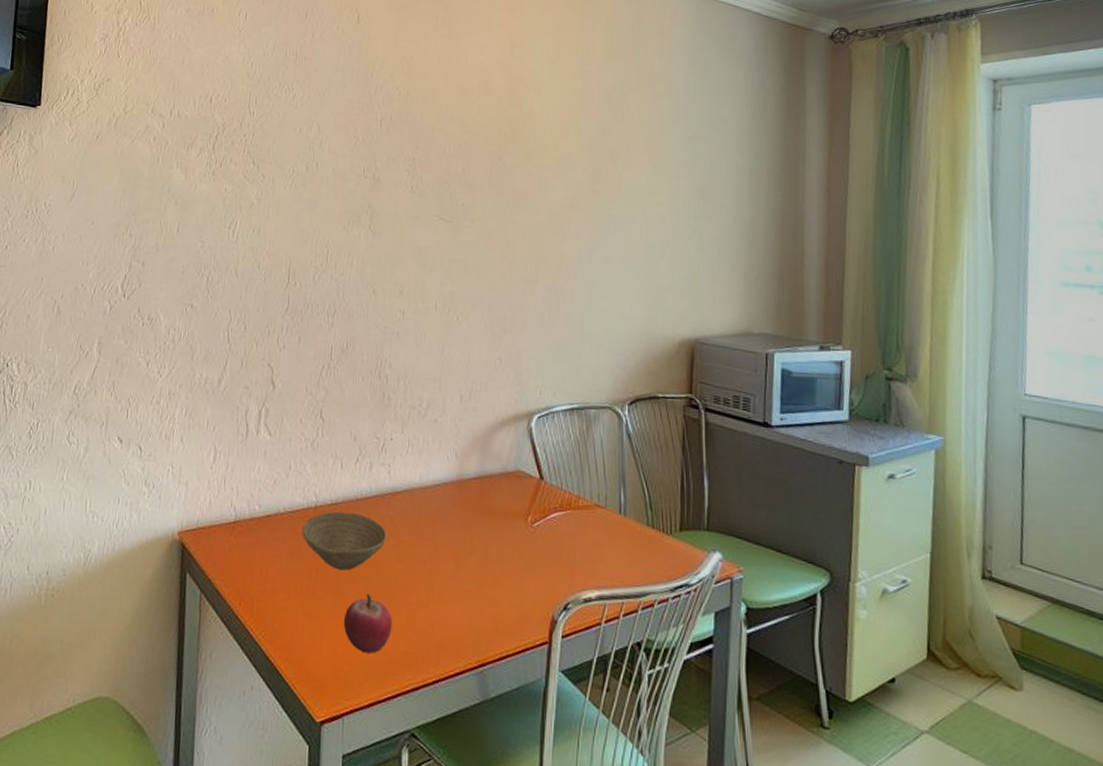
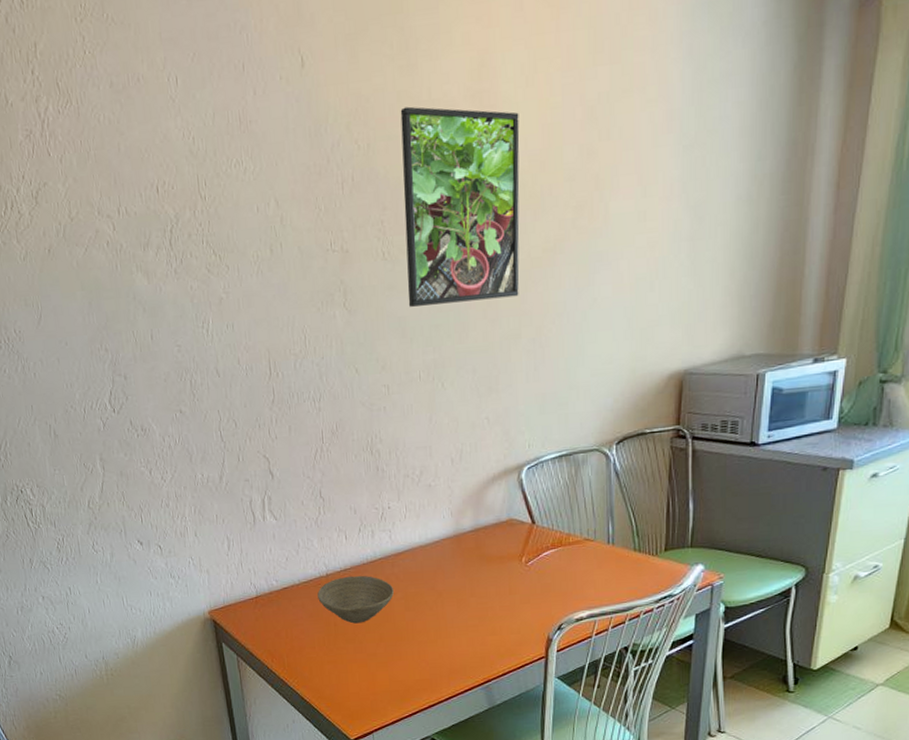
fruit: present [343,594,392,654] -> none [363,639,407,685]
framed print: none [431,67,544,244] -> present [400,106,520,307]

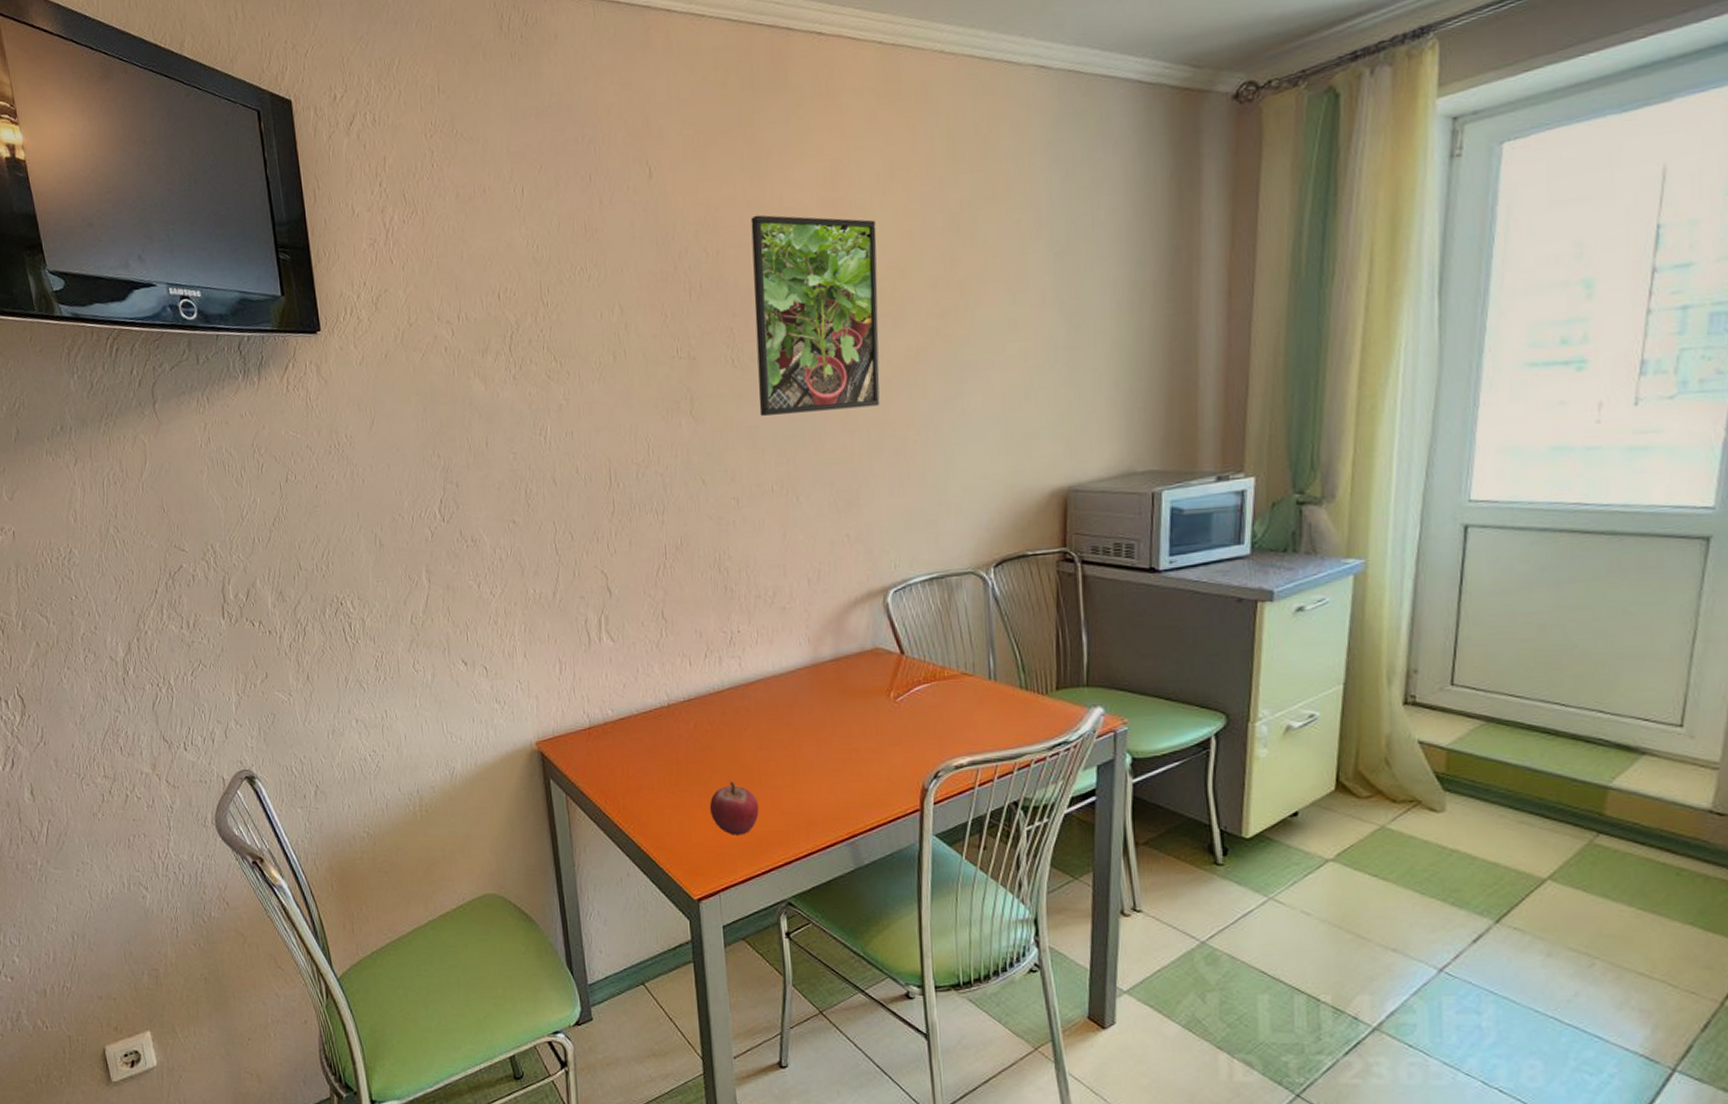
bowl: present [317,575,394,624] -> none [658,707,744,762]
fruit: none [363,639,407,685] -> present [709,781,759,835]

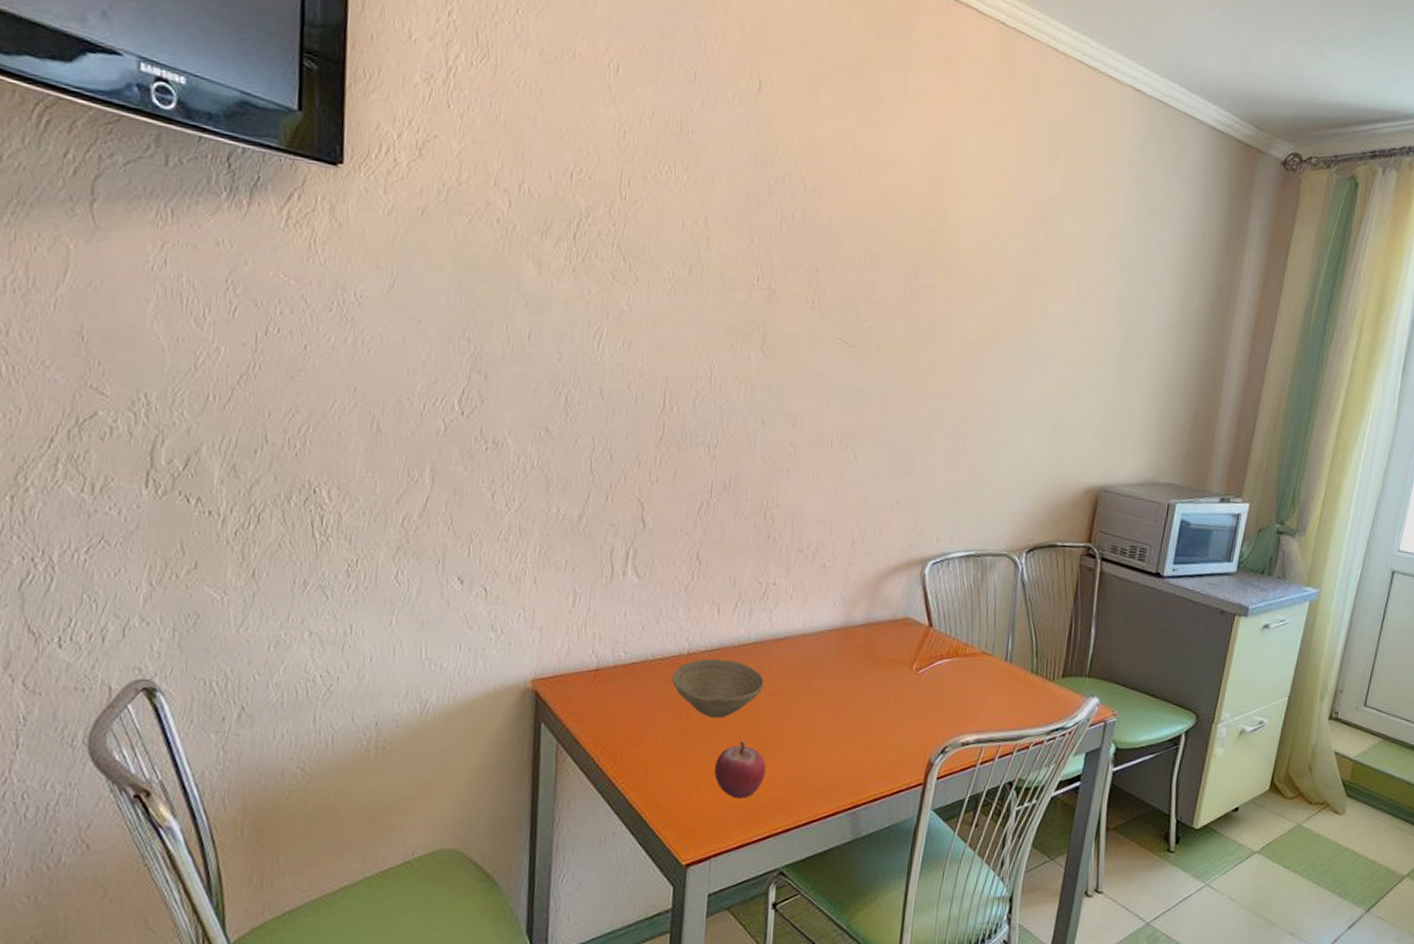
bowl: none [658,707,744,762] -> present [672,658,764,718]
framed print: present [751,215,880,416] -> none [831,159,972,377]

